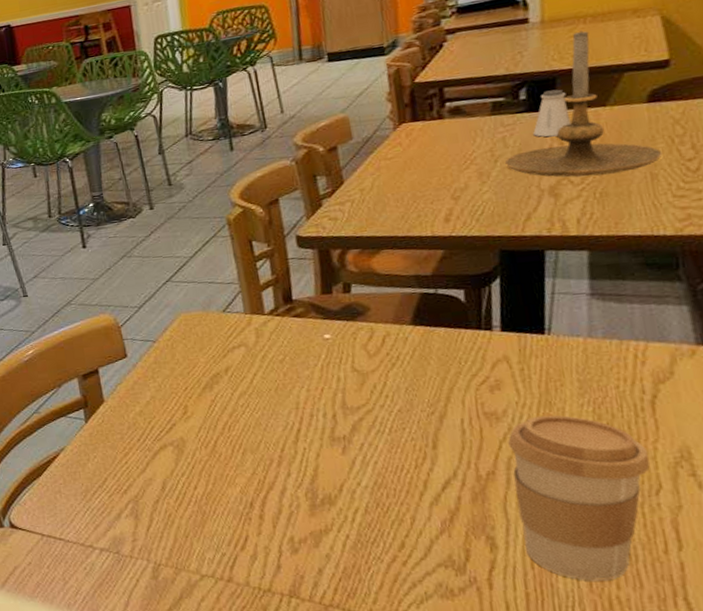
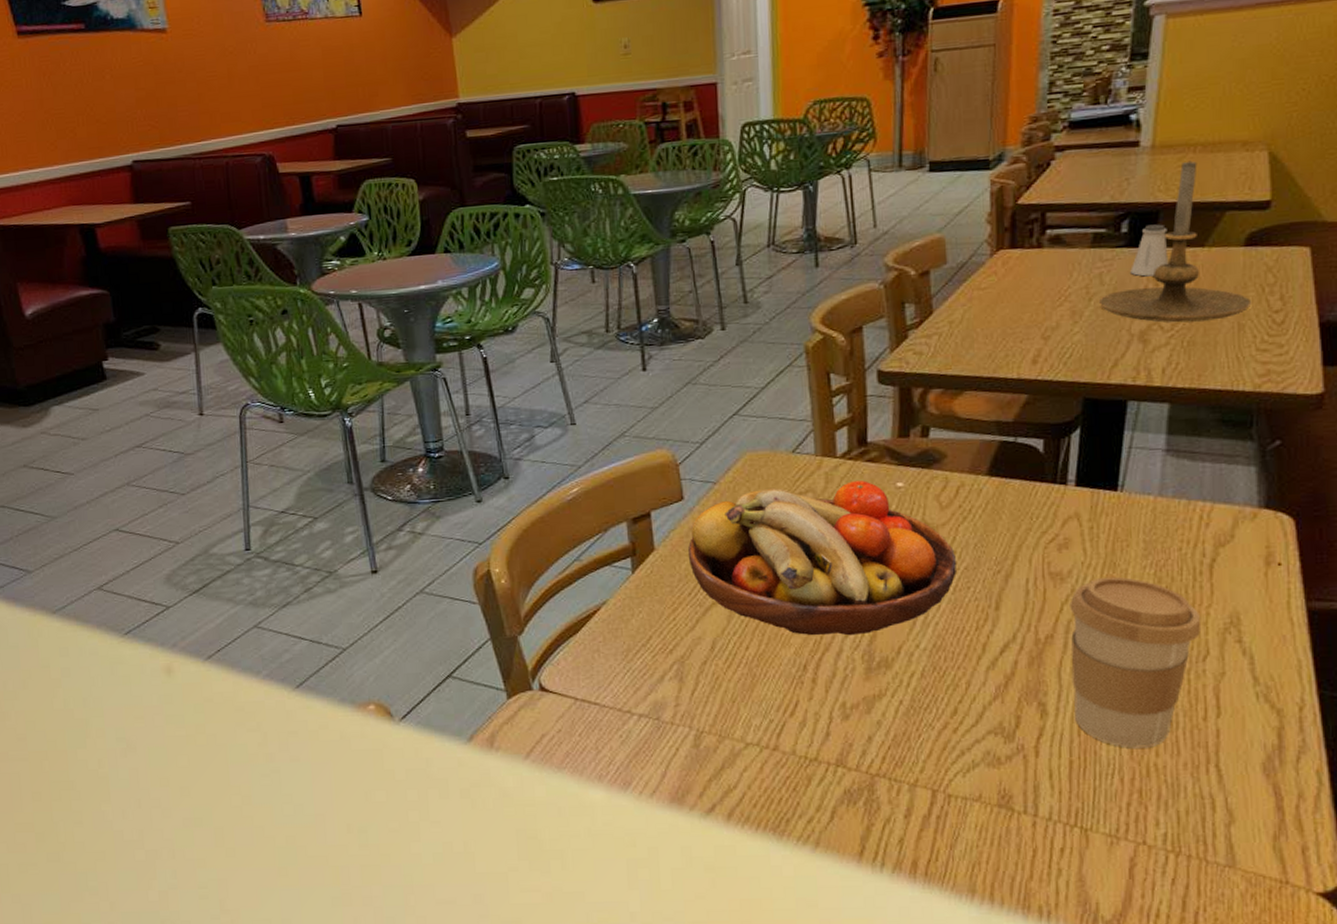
fruit bowl: none [134,334,391,476] -> present [687,480,956,636]

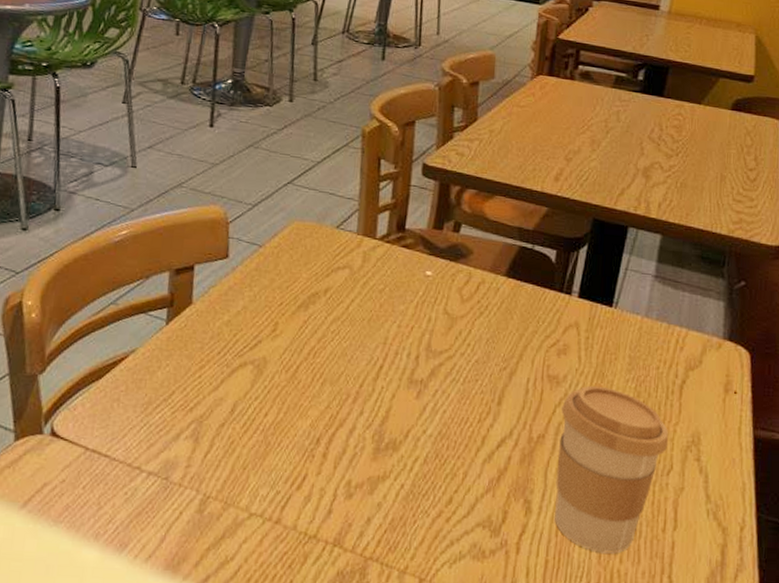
fruit bowl: present [687,480,956,636] -> none [223,258,469,414]
candle holder: present [1098,160,1252,323] -> none [614,30,733,169]
saltshaker: present [1130,224,1169,277] -> none [642,77,674,122]

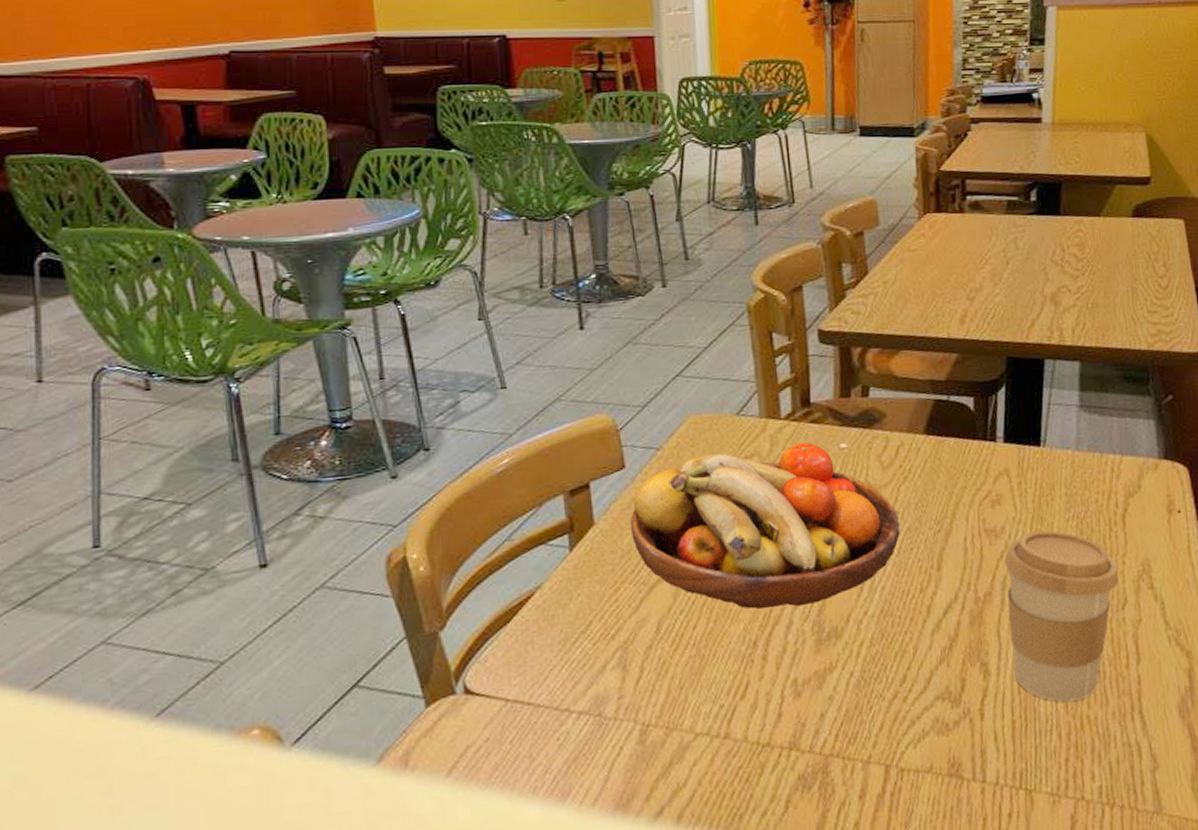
fruit bowl: none [223,258,469,414] -> present [630,442,900,609]

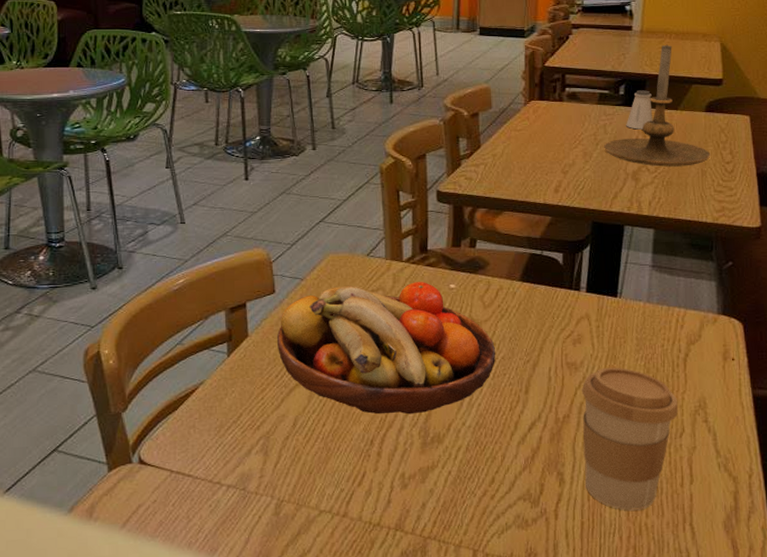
candle holder: none [1014,138,1142,286] -> present [603,44,711,167]
saltshaker: none [1040,194,1072,243] -> present [626,90,653,130]

